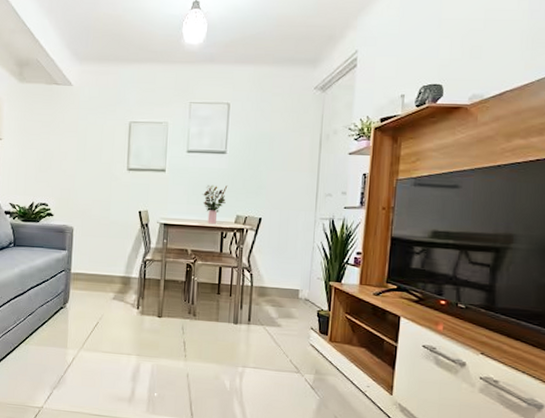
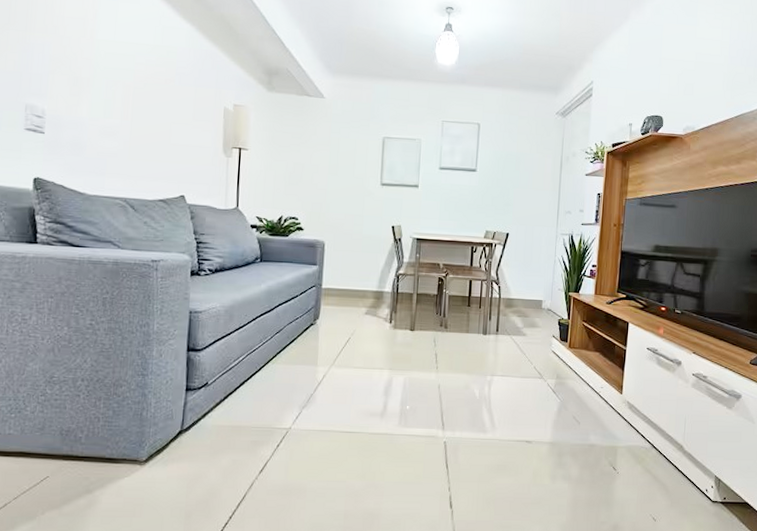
bouquet: present [202,184,228,224] -> none [453,201,478,239]

